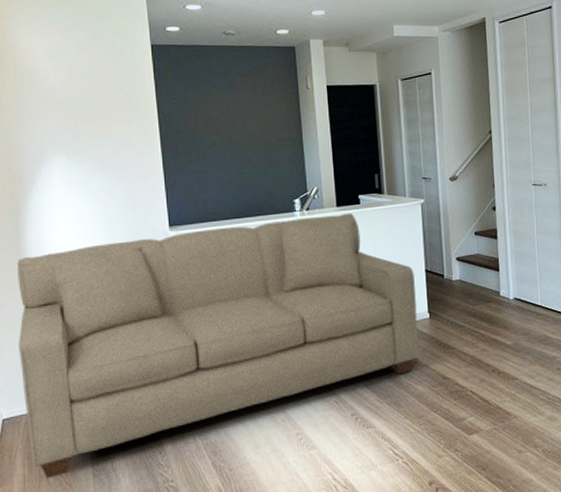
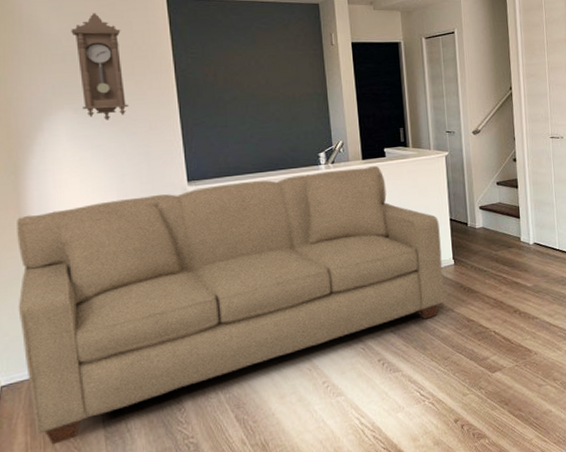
pendulum clock: none [65,61,116,166] -> present [71,13,129,120]

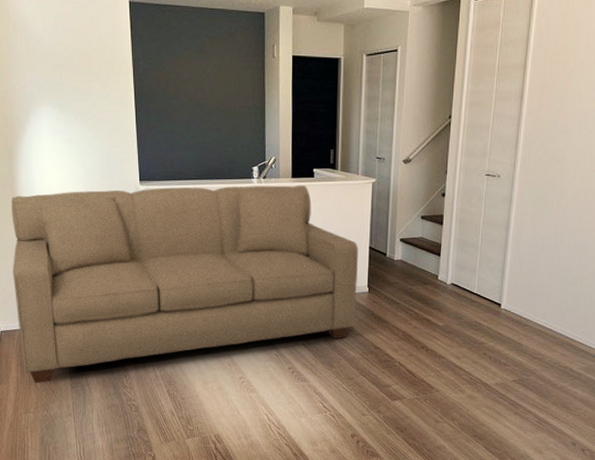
pendulum clock: present [71,13,129,120] -> none [52,15,95,118]

